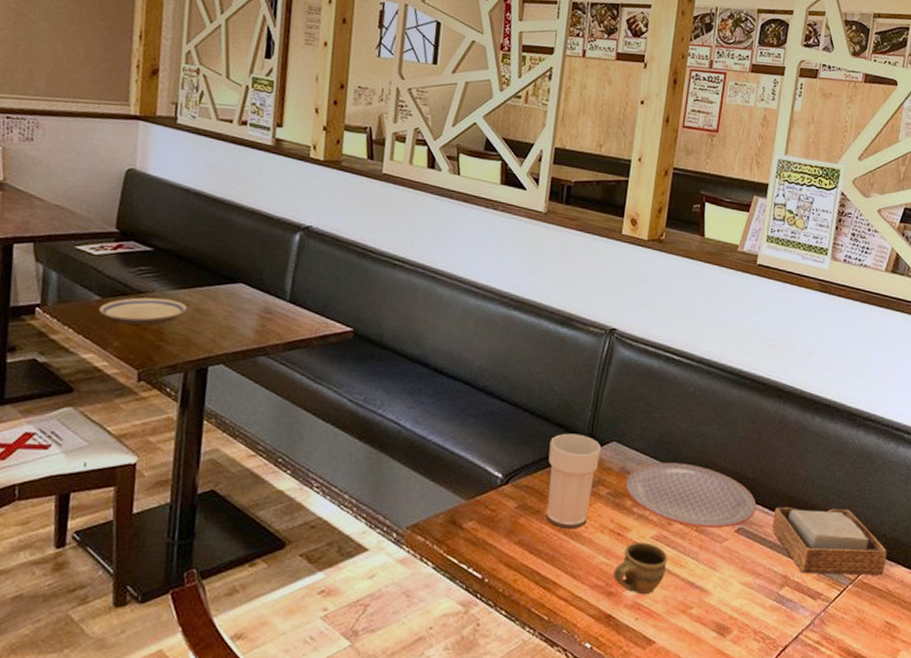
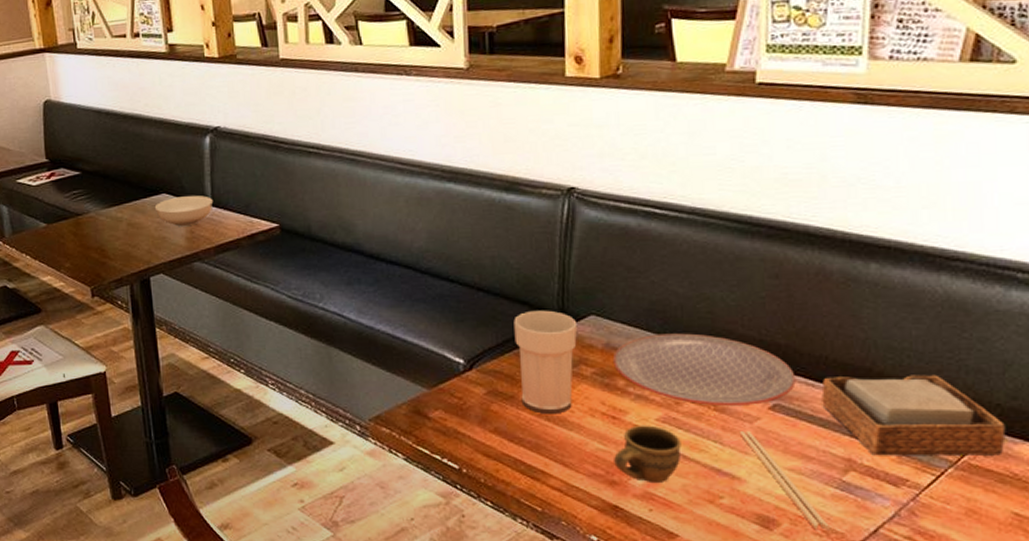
plate: present [98,297,187,325] -> none [47,217,121,246]
bowl: none [228,288,292,320] -> present [154,195,214,227]
chopsticks: none [711,550,767,637] -> present [739,431,831,531]

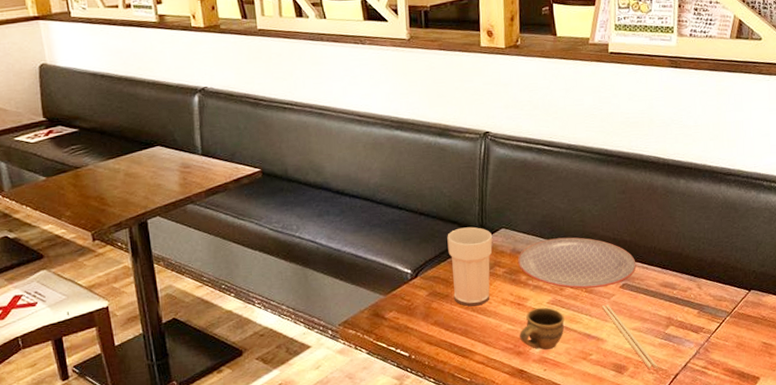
bowl: present [154,195,214,227] -> none [149,147,203,175]
napkin holder: present [821,375,1006,456] -> none [652,254,758,313]

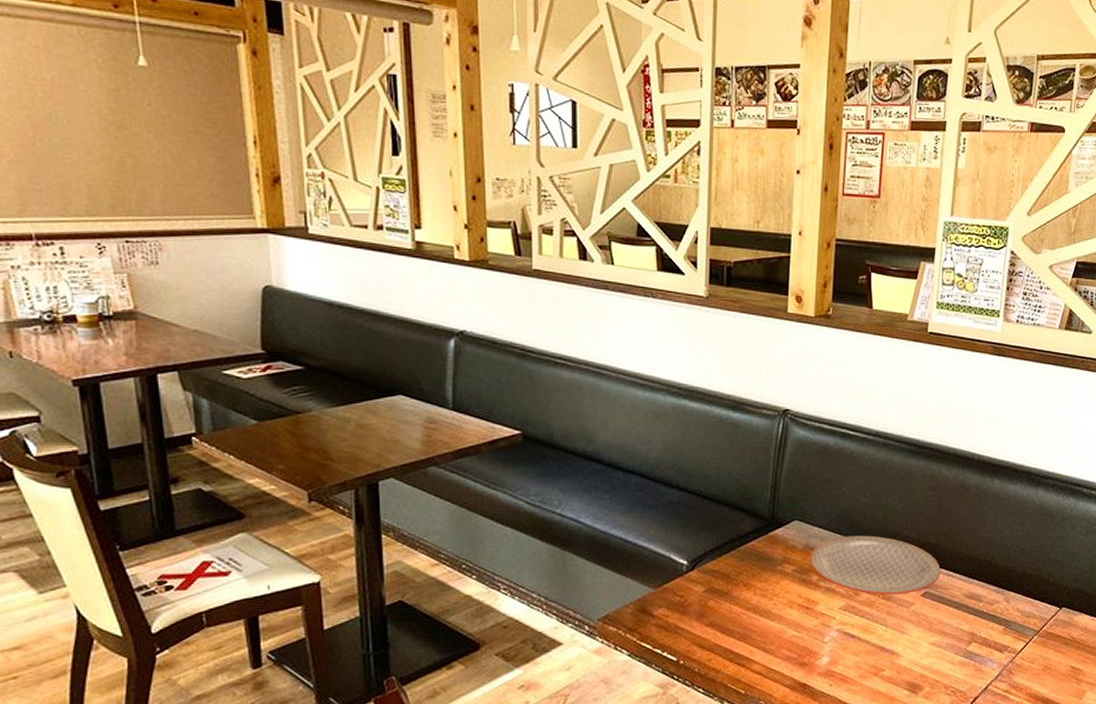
cup: present [447,227,493,307] -> none [732,516,783,608]
cup: present [519,307,565,350] -> none [805,613,857,662]
chopsticks: present [601,305,659,370] -> none [899,615,957,691]

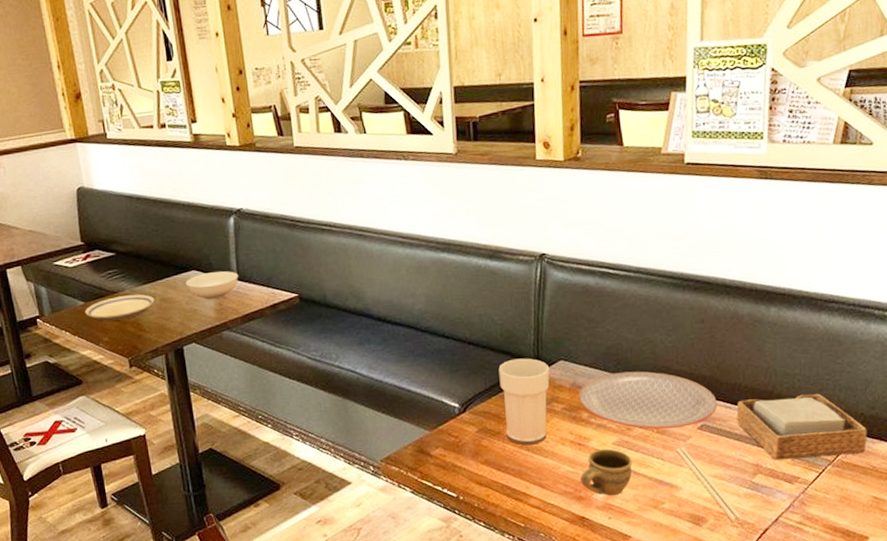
plate: none [257,416,348,446] -> present [85,294,155,321]
bowl: none [388,399,454,430] -> present [185,271,239,300]
cup: none [732,516,783,608] -> present [498,358,550,445]
cup: none [805,613,857,662] -> present [580,448,632,495]
chopsticks: none [899,615,957,691] -> present [675,448,745,523]
napkin holder: none [957,565,1070,629] -> present [736,393,867,460]

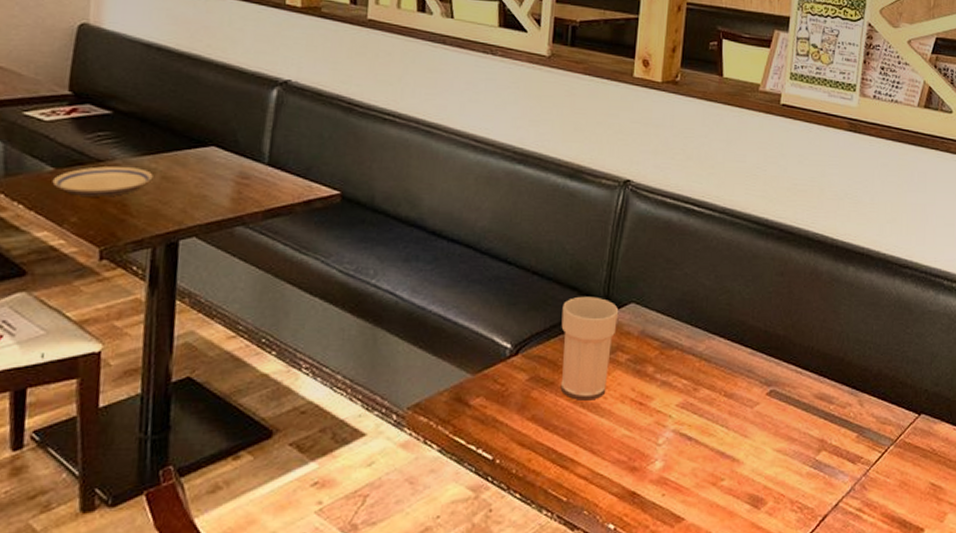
bowl: present [185,271,239,300] -> none [198,151,271,186]
plate: present [578,371,718,429] -> none [645,323,789,393]
cup: present [580,448,632,495] -> none [637,410,695,467]
chopsticks: present [675,448,745,523] -> none [742,416,805,507]
napkin holder: present [736,393,867,460] -> none [806,364,930,436]

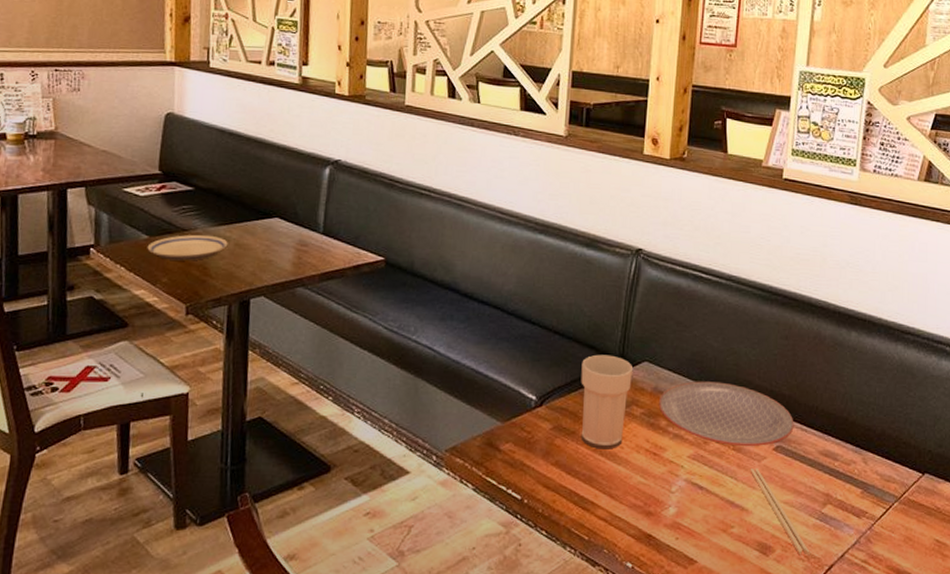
plate: none [645,323,789,393] -> present [658,381,794,447]
chopsticks: none [742,416,805,507] -> present [750,469,811,556]

